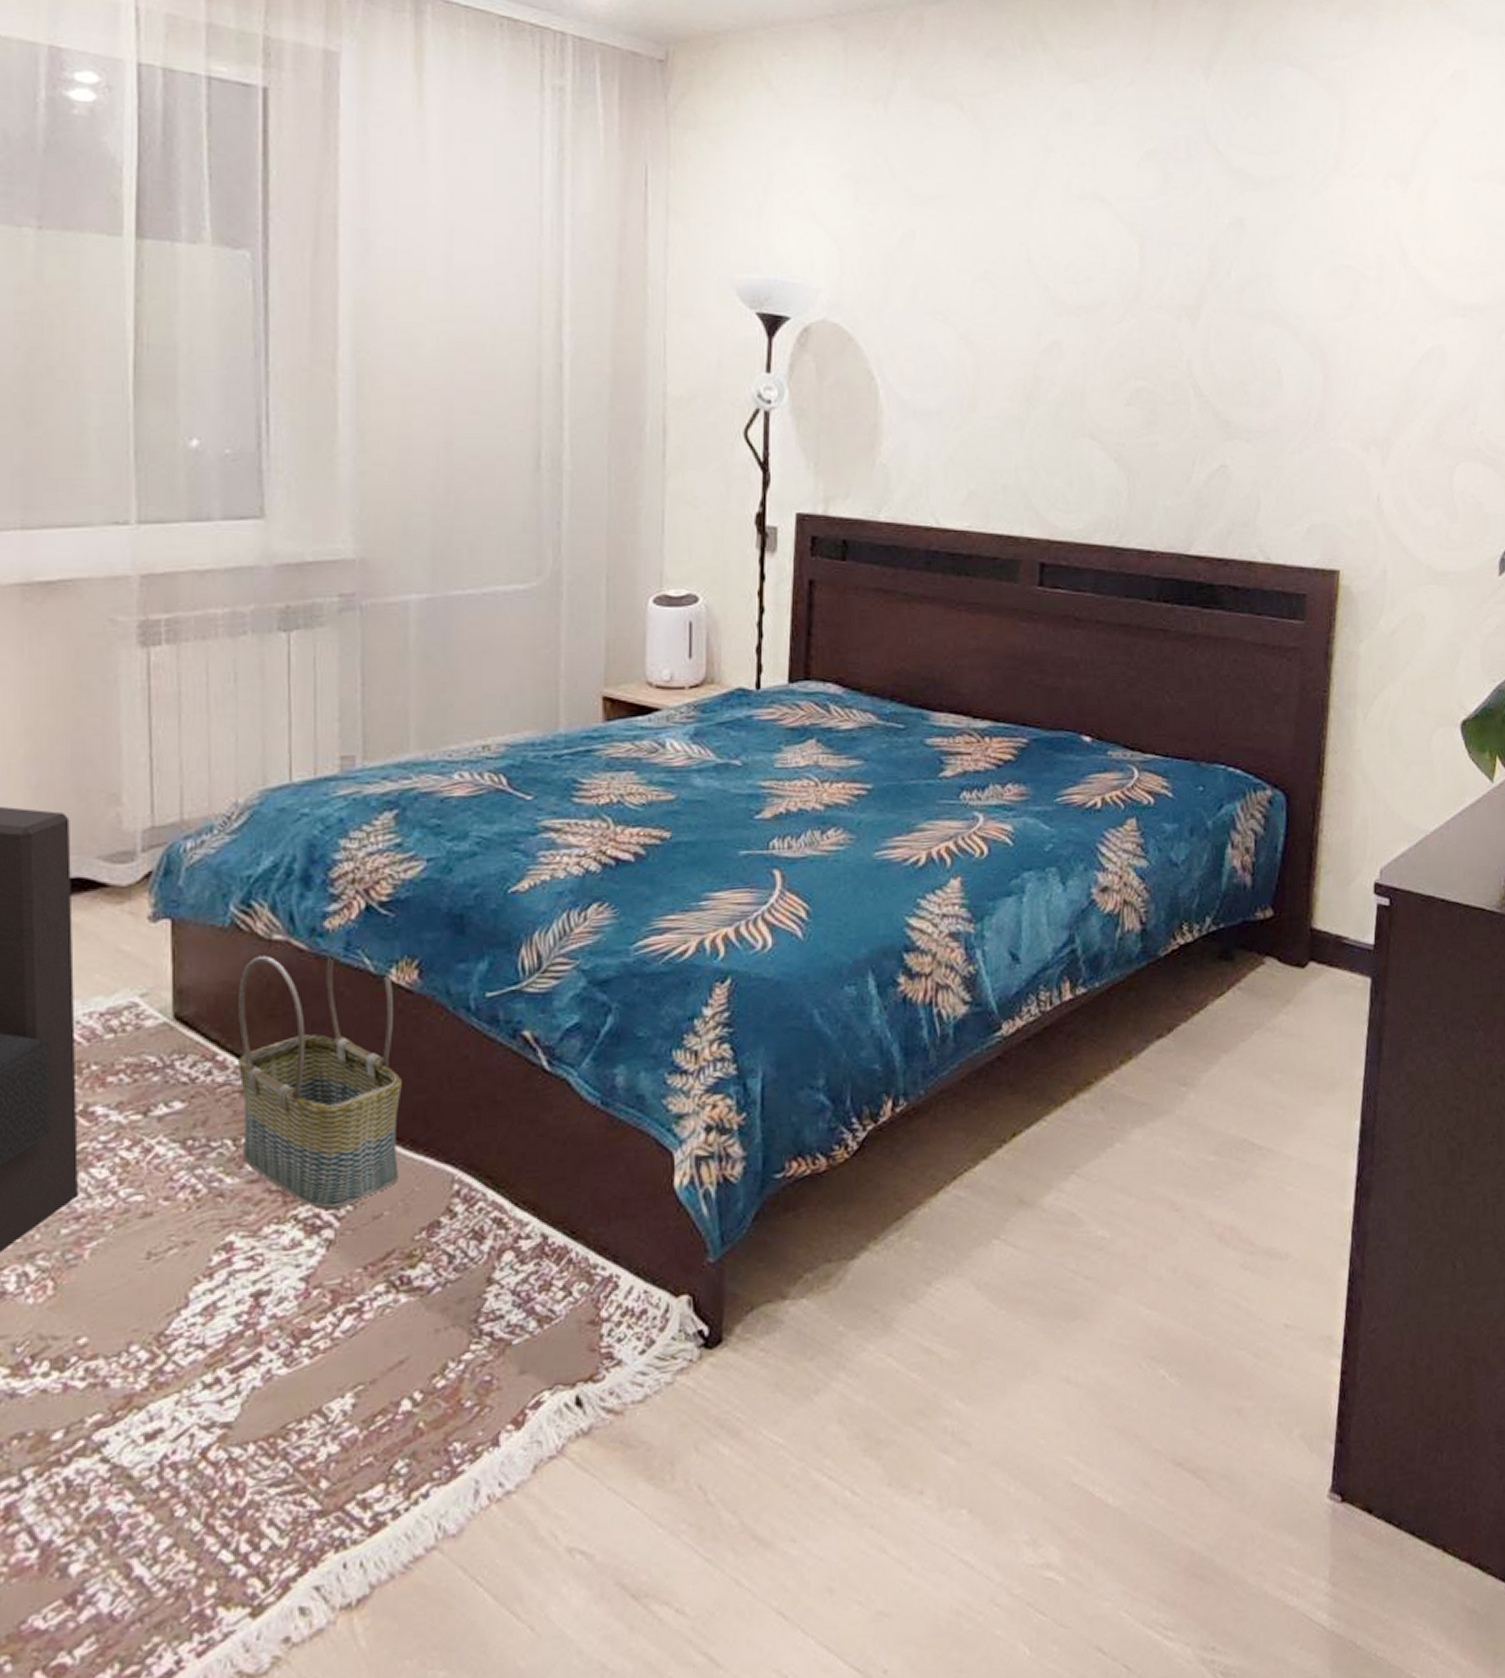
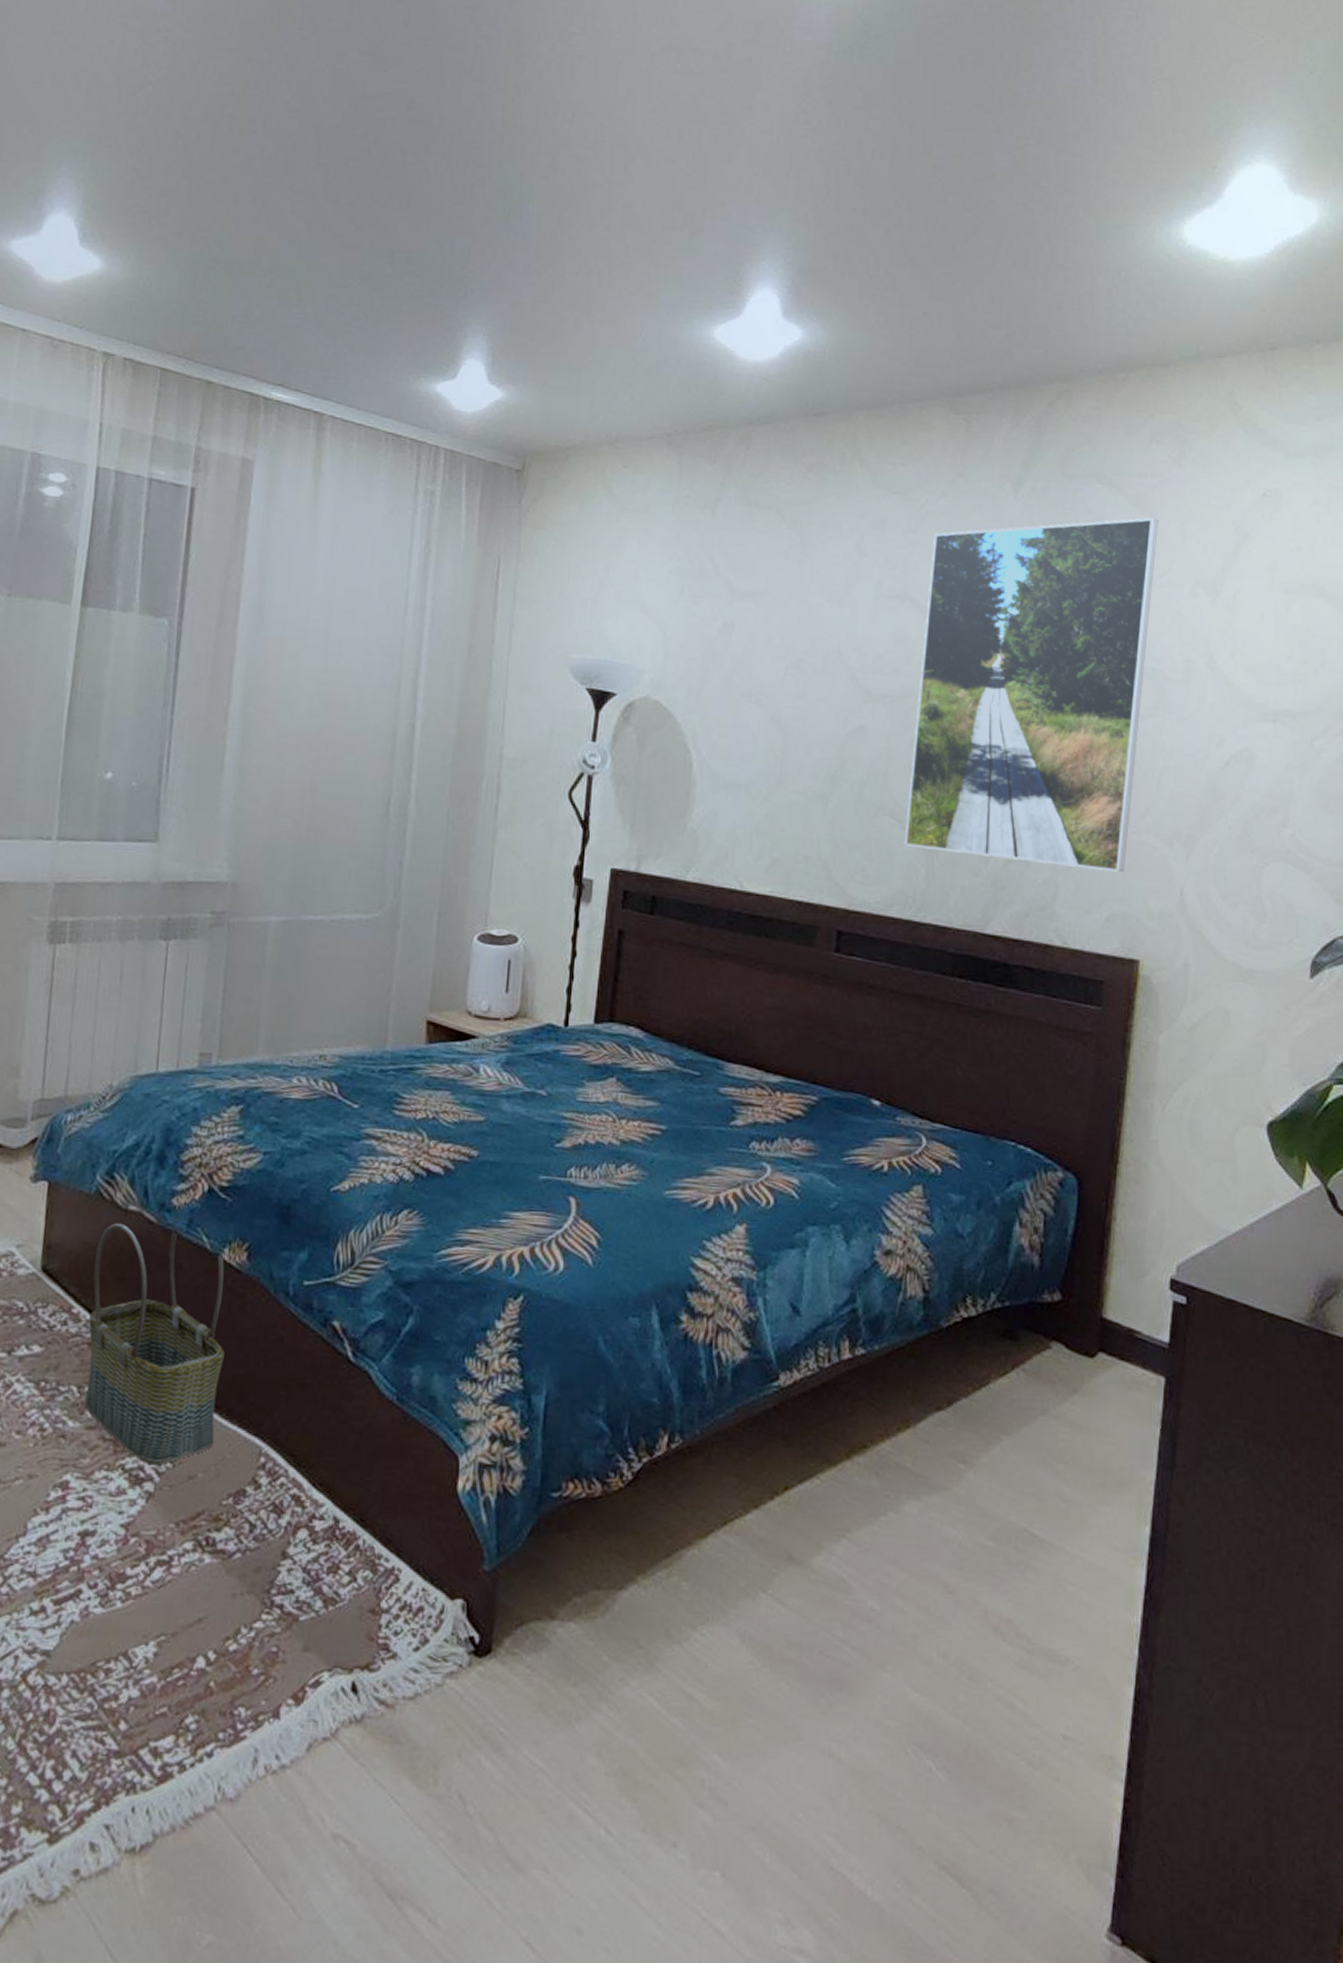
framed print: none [1104,102,1350,482] -> present [904,517,1159,873]

